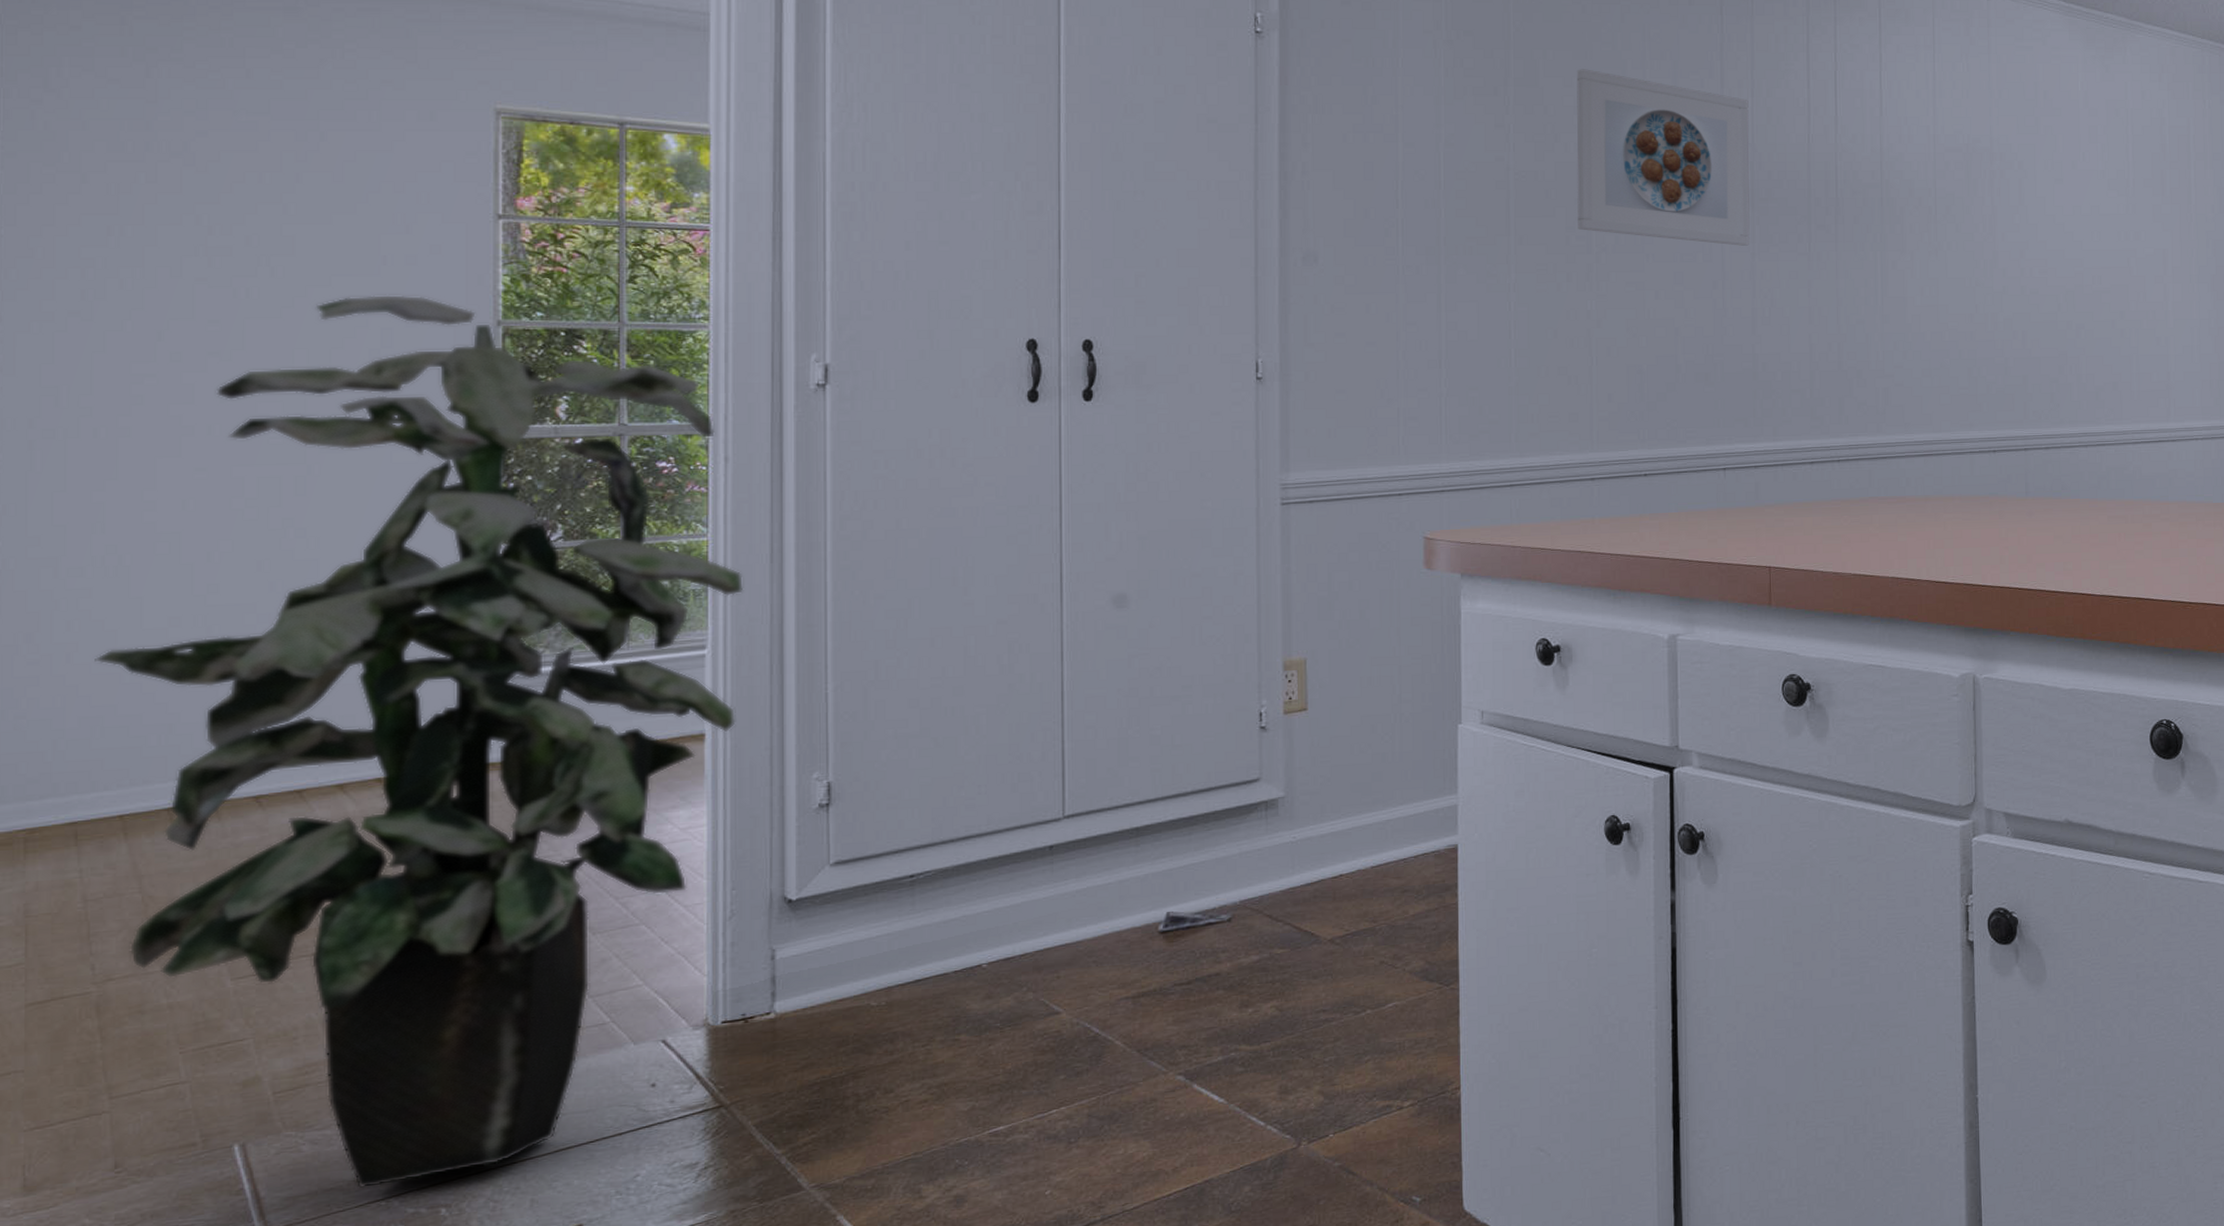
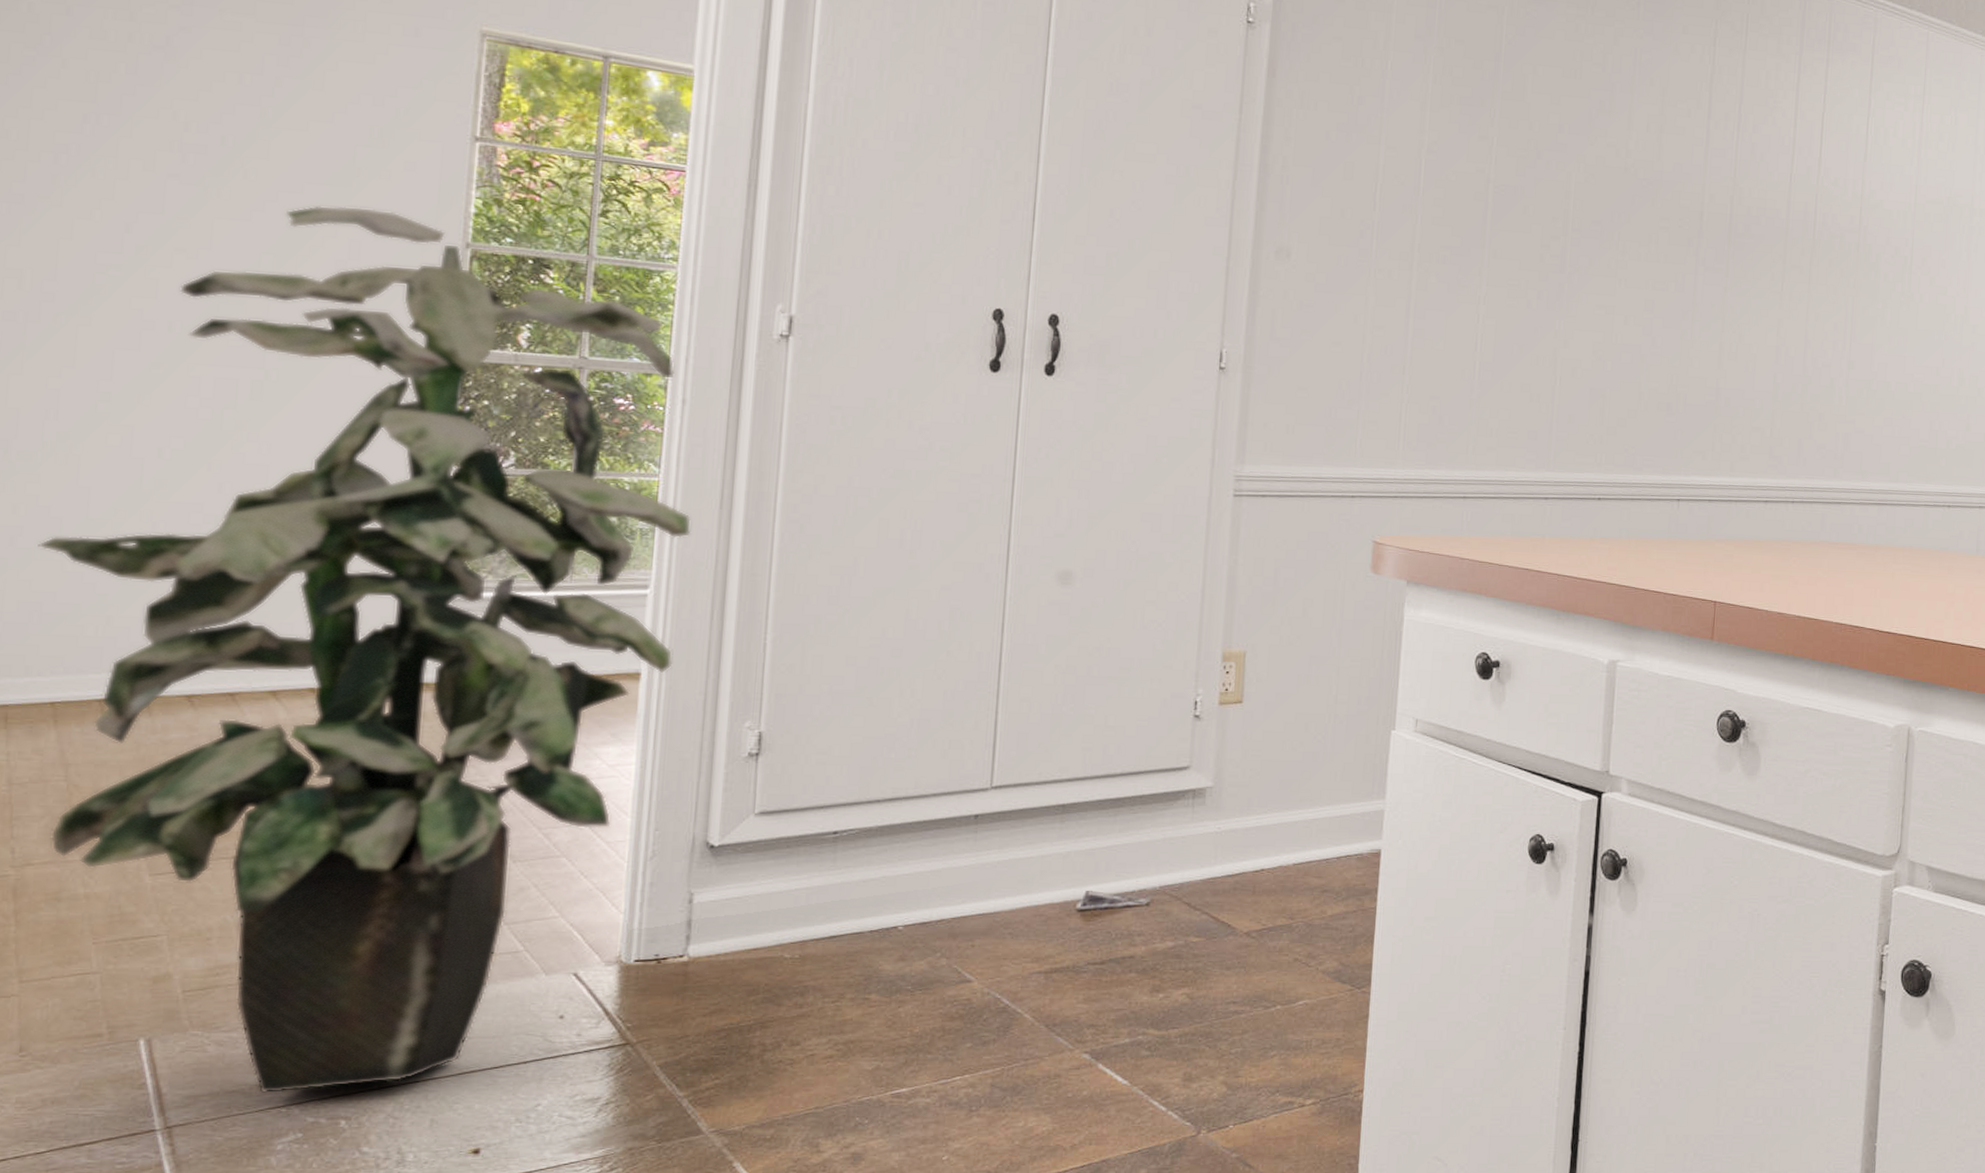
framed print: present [1576,69,1750,246] -> none [1553,87,1734,280]

